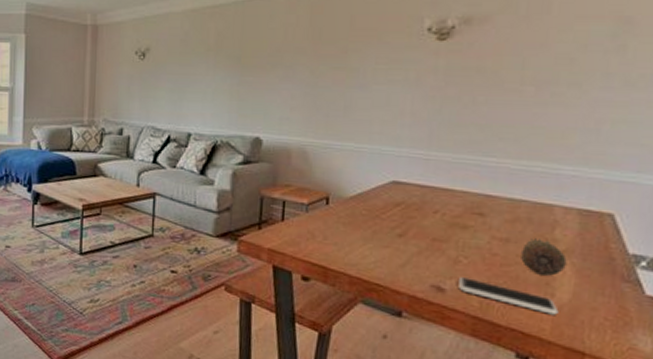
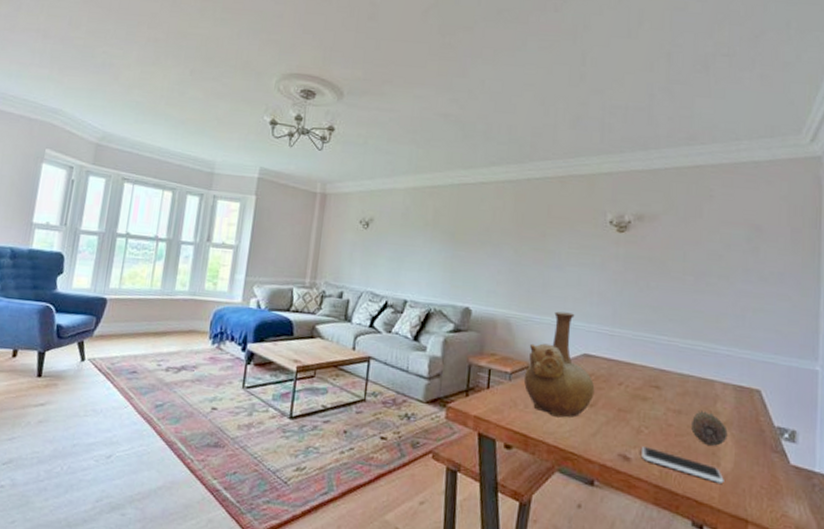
vase: none [322,136,405,249] -> present [523,311,595,418]

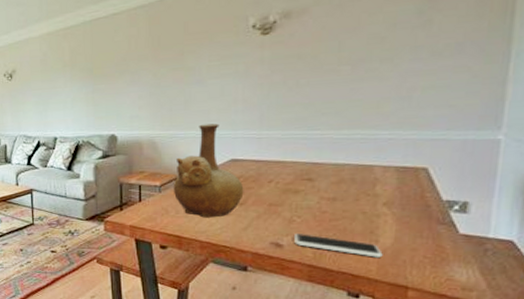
fruit: present [691,409,728,446] -> none [347,194,388,225]

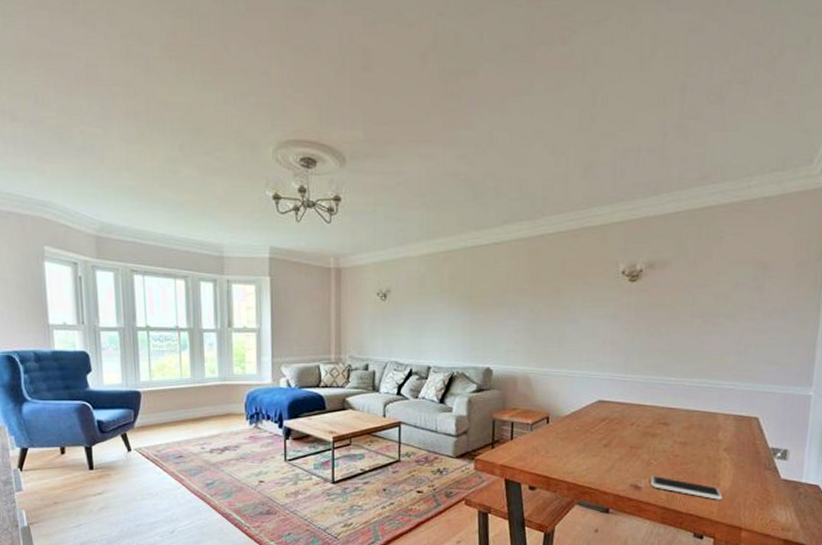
vase: present [173,123,244,218] -> none [544,364,609,459]

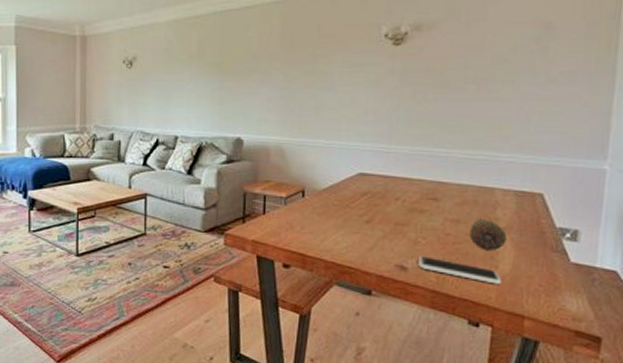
fruit: none [695,439,728,469] -> present [469,217,507,250]

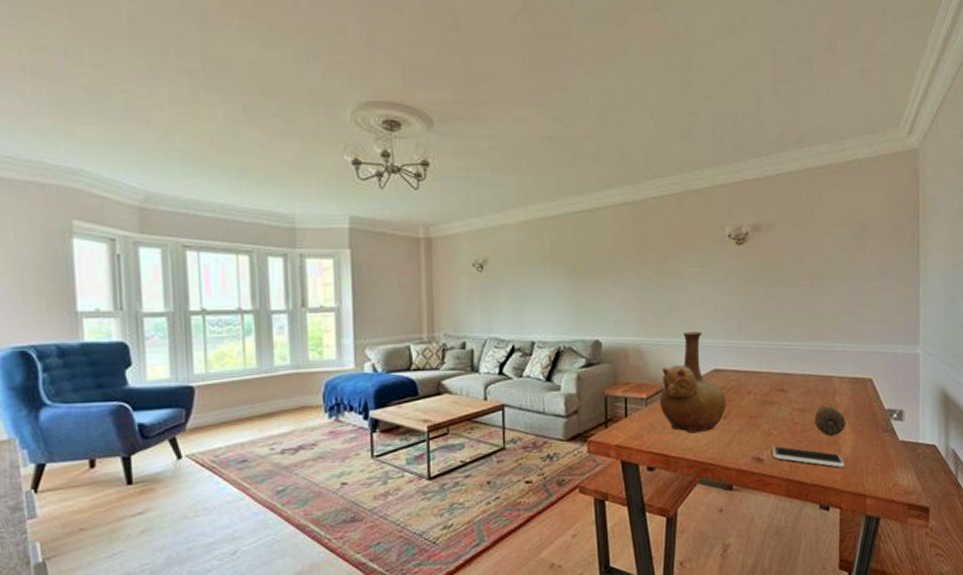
vase: none [299,133,371,236] -> present [659,331,727,434]

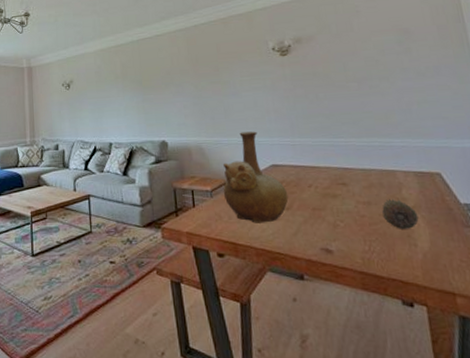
smartphone: present [772,446,845,468] -> none [340,238,424,262]

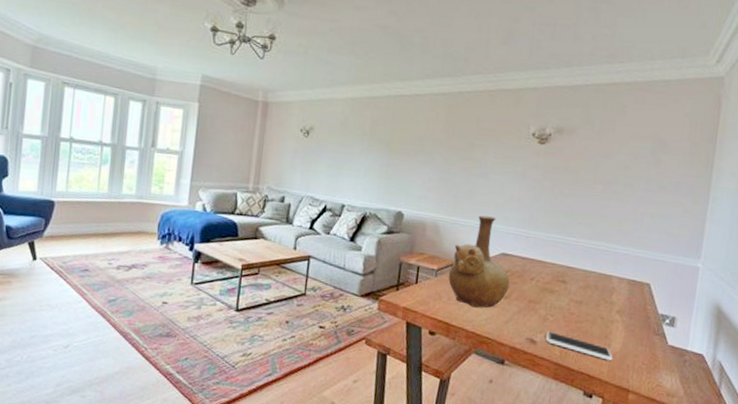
smartphone: none [340,238,424,262] -> present [546,332,613,361]
fruit: present [382,198,419,229] -> none [589,300,620,330]

